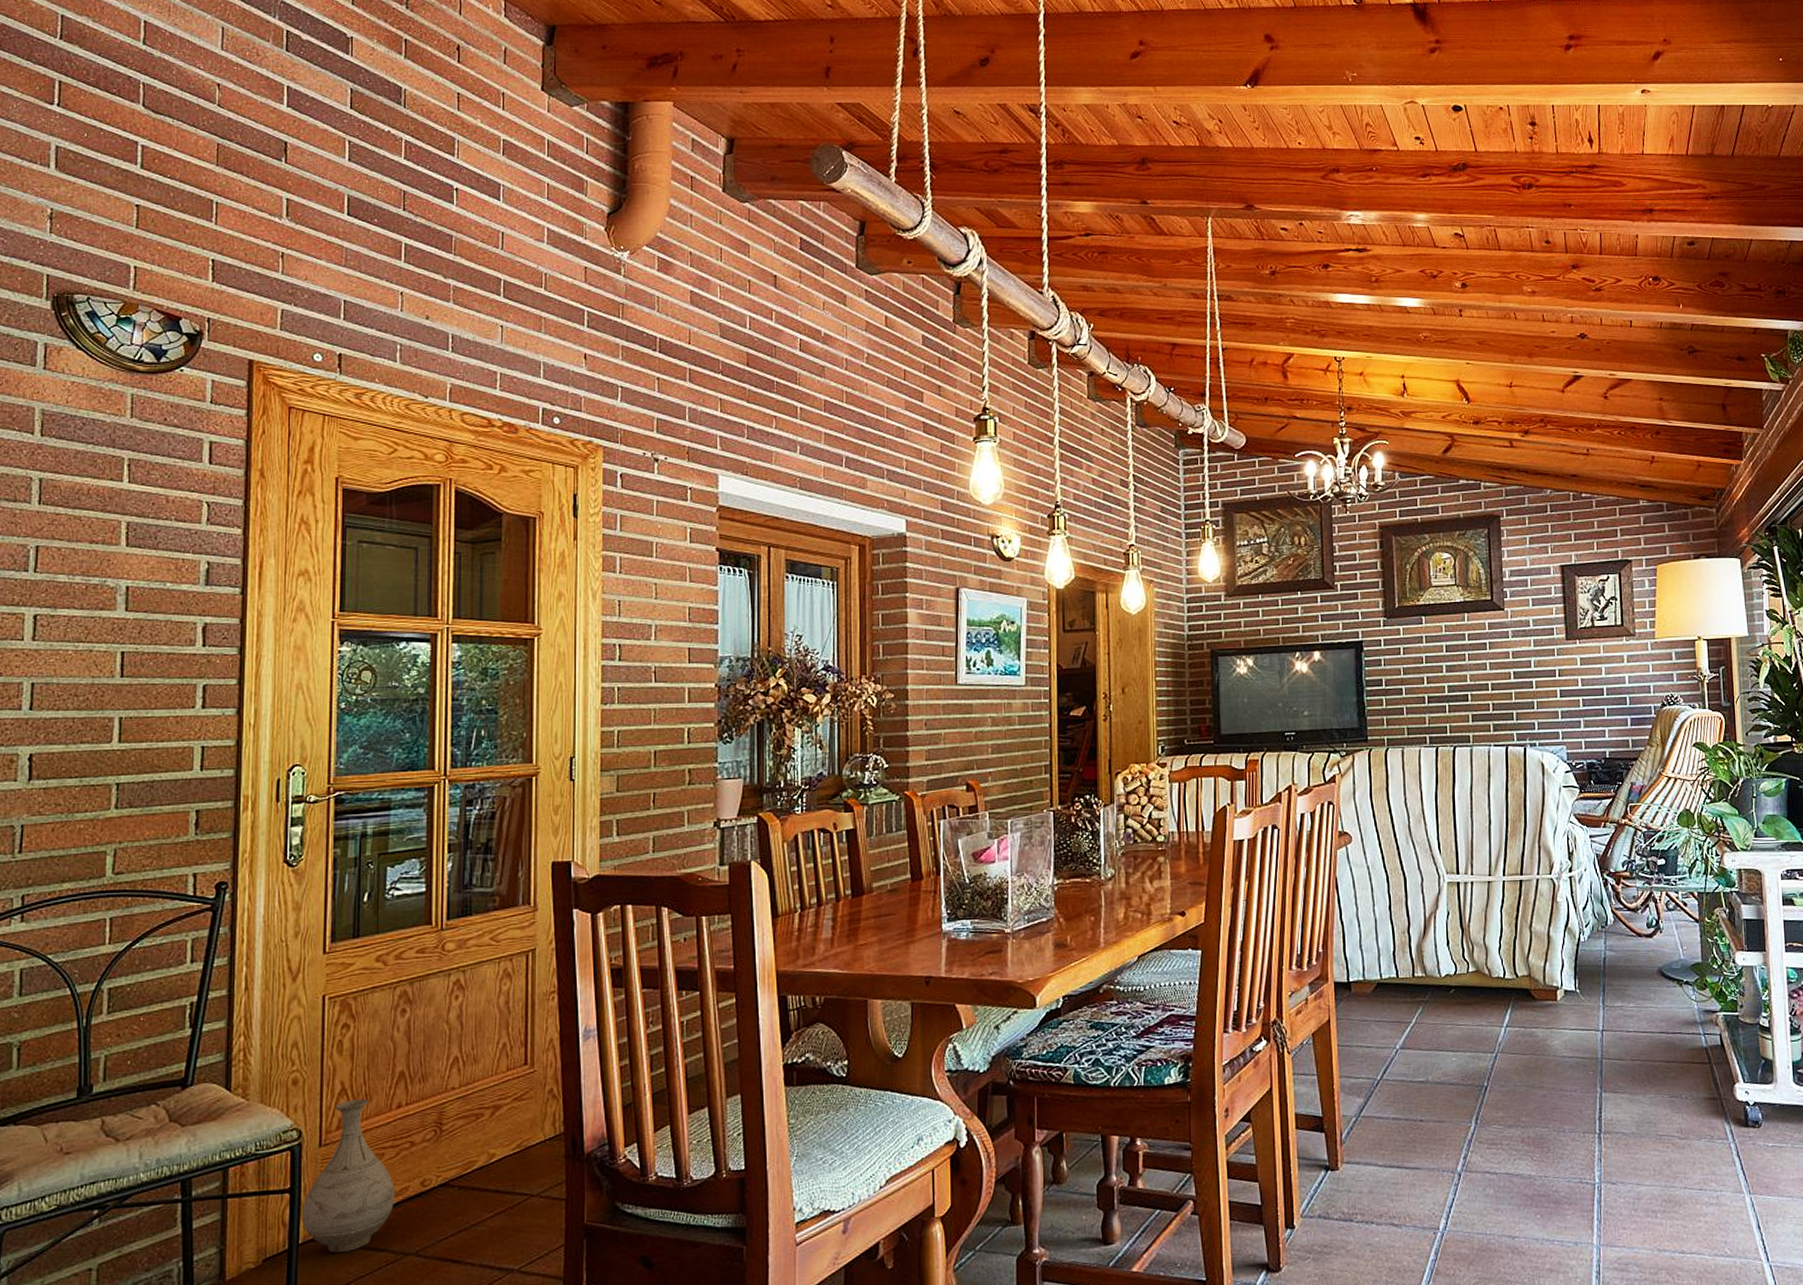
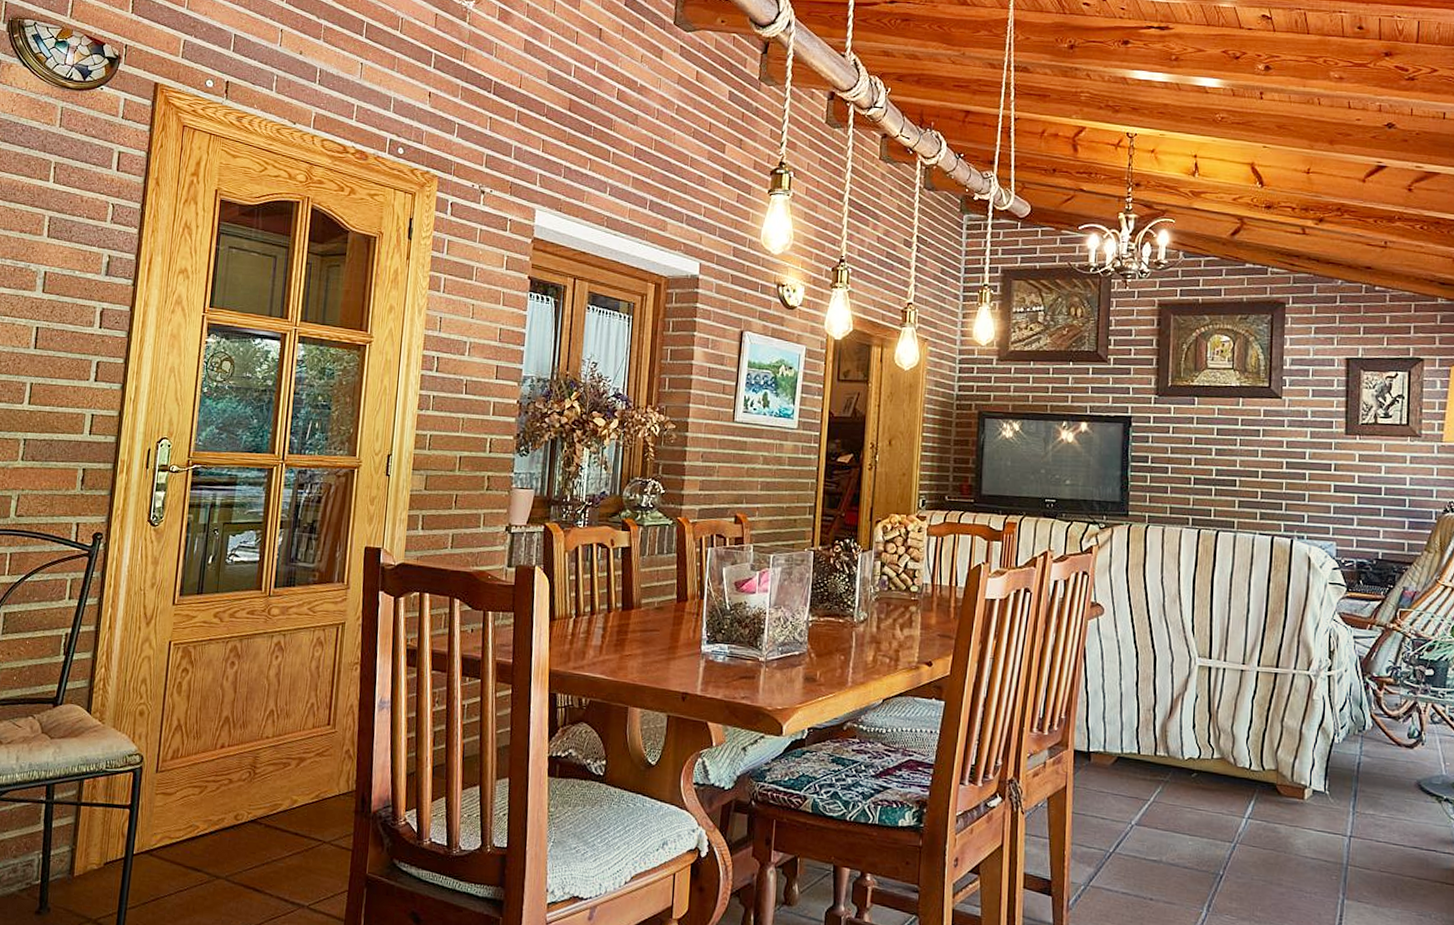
vase: present [302,1099,394,1254] -> none [138,735,213,868]

